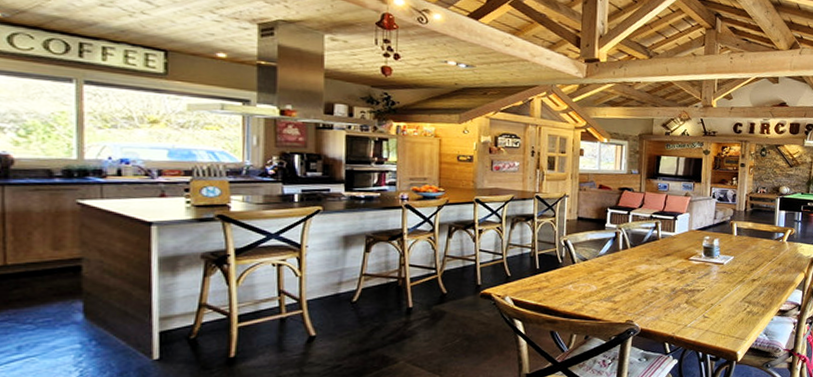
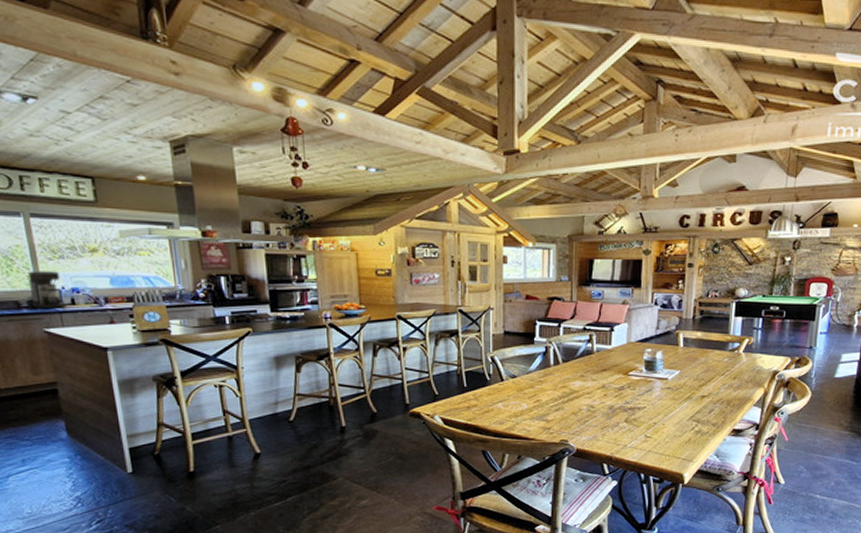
coffee maker: none [68,139,111,179] -> present [28,271,67,308]

